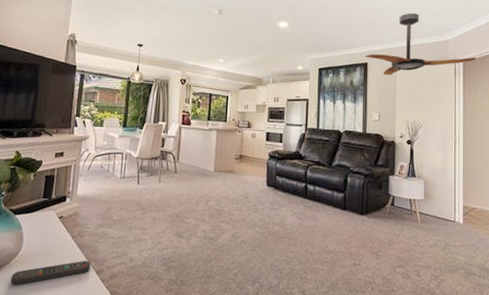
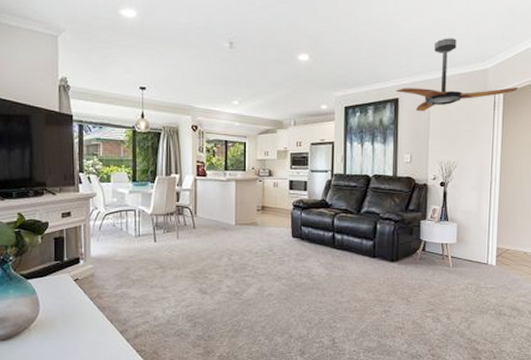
remote control: present [10,260,91,285] -> none [32,321,114,349]

